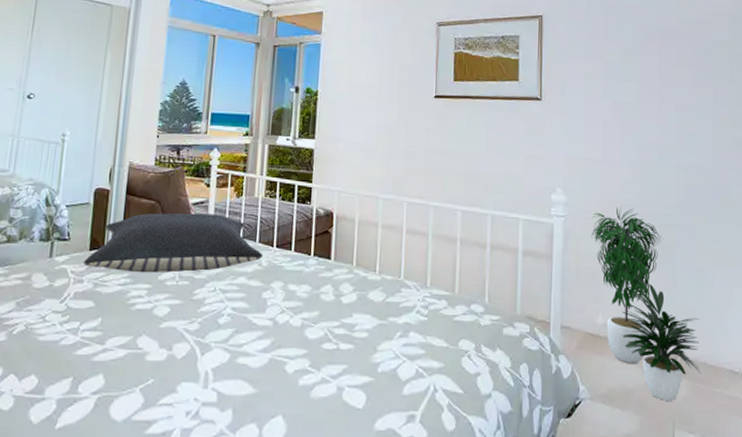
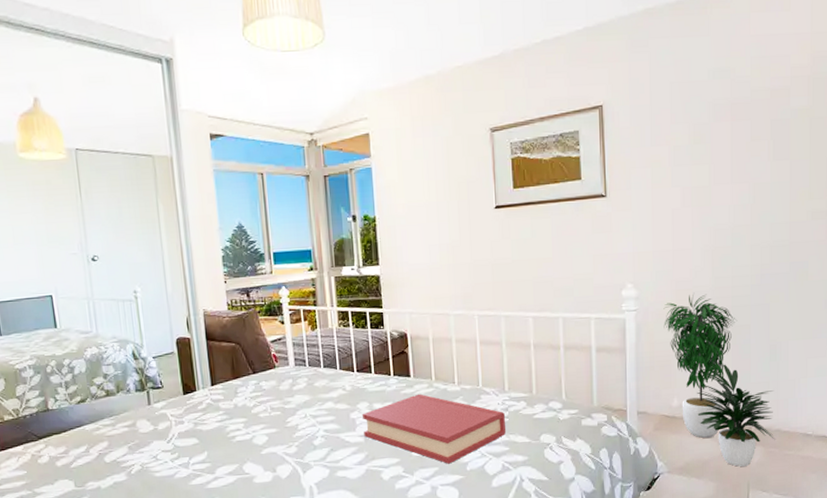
pillow: present [83,213,264,273] -> none [180,348,346,410]
hardback book: none [273,279,424,362] -> present [363,393,507,464]

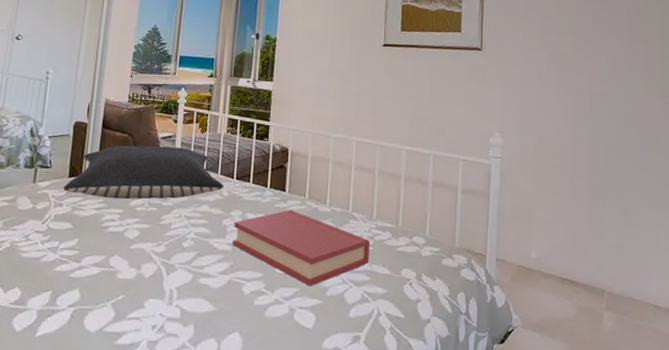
pillow: none [180,348,346,410] -> present [63,145,224,200]
potted plant: present [663,294,775,467] -> none [526,151,627,331]

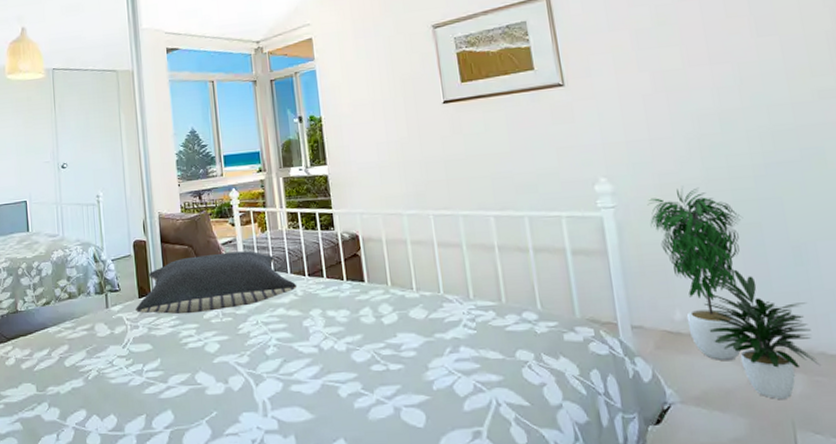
hardback book: present [232,209,370,286] -> none [316,300,475,382]
potted plant: none [526,151,627,331] -> present [647,187,821,399]

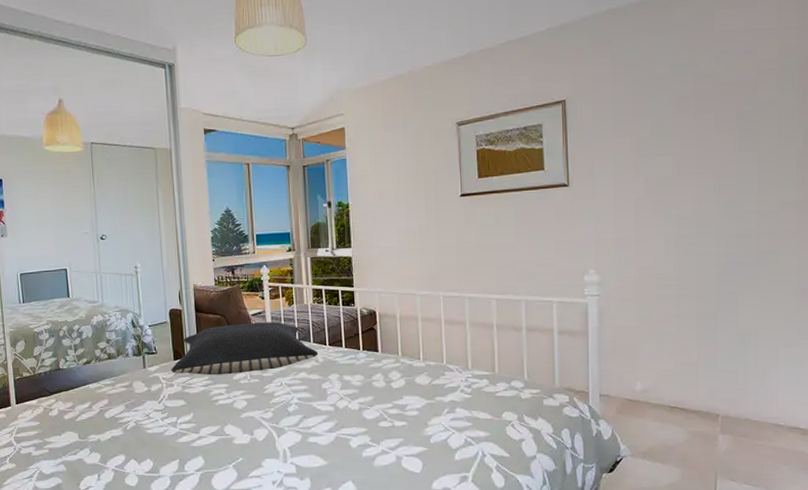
potted plant: present [647,187,821,399] -> none [626,281,744,454]

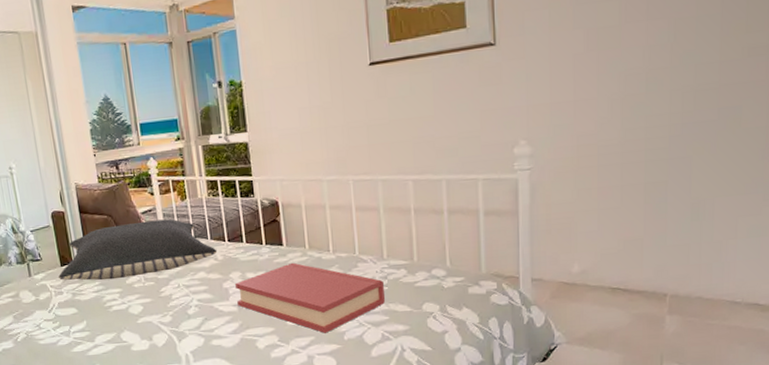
hardback book: none [333,368,469,436] -> present [235,262,386,333]

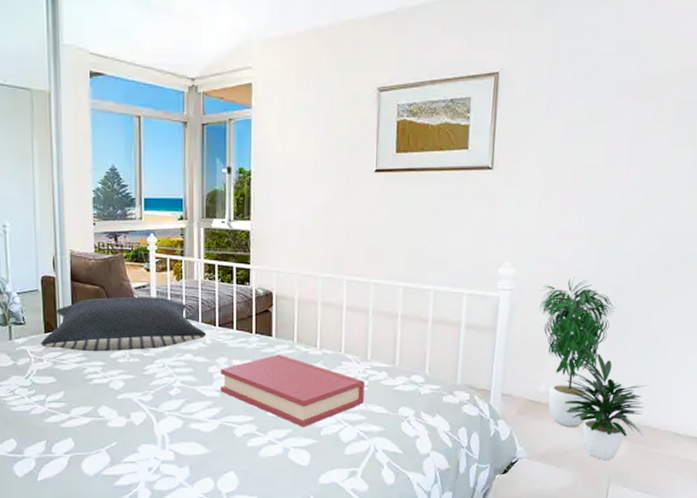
potted plant: none [562,148,696,337] -> present [538,279,648,459]

